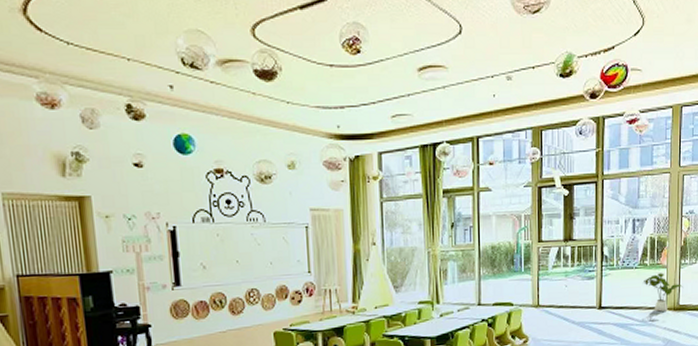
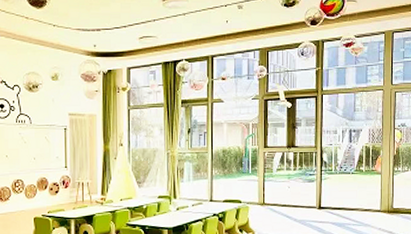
house plant: present [642,273,683,312] -> none [359,178,396,214]

